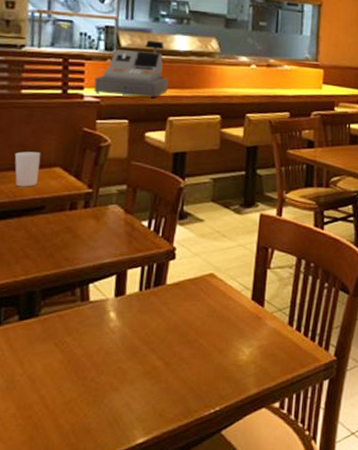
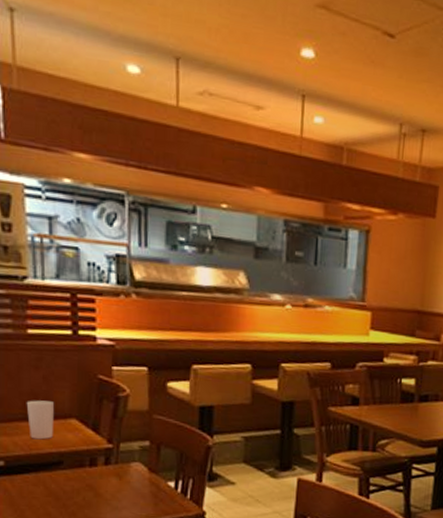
cash register: present [94,40,169,99] -> none [107,273,191,343]

